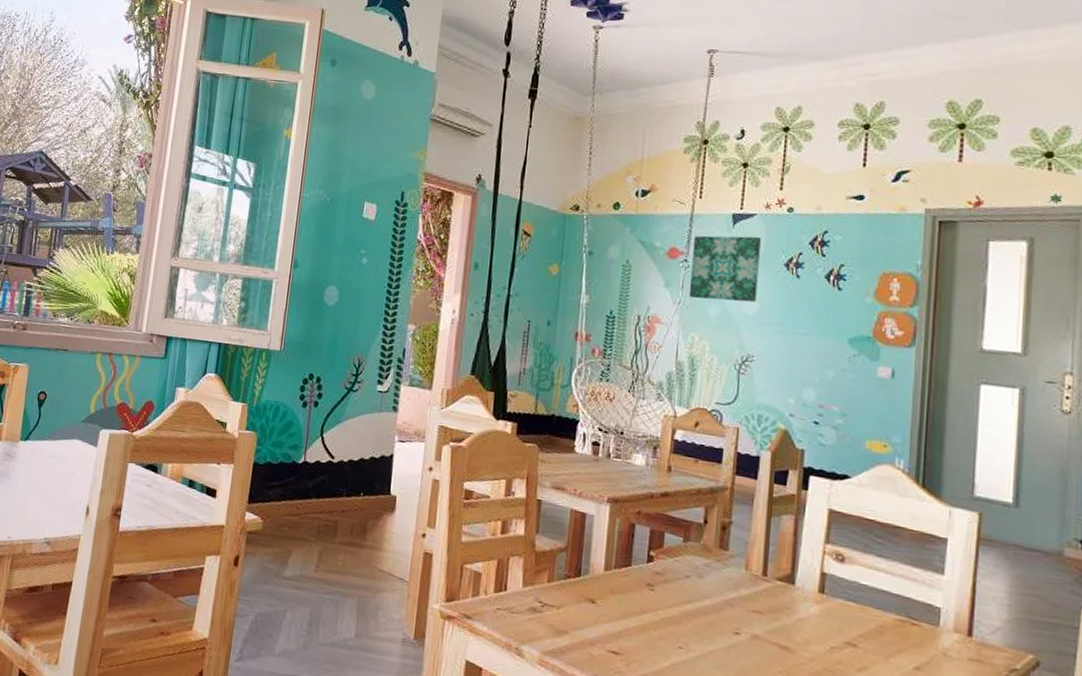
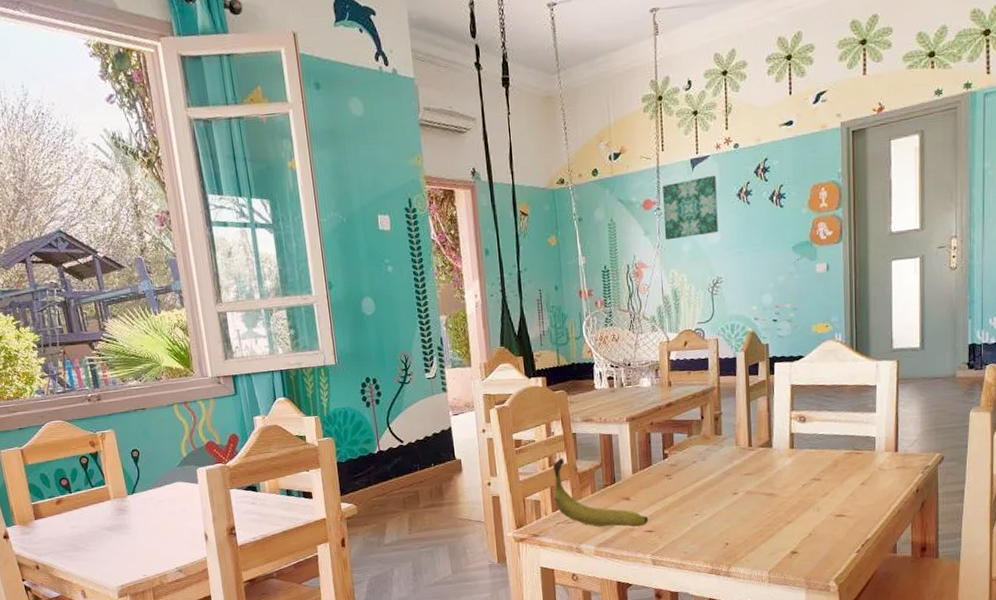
banana: none [498,526,616,643] -> present [552,458,649,527]

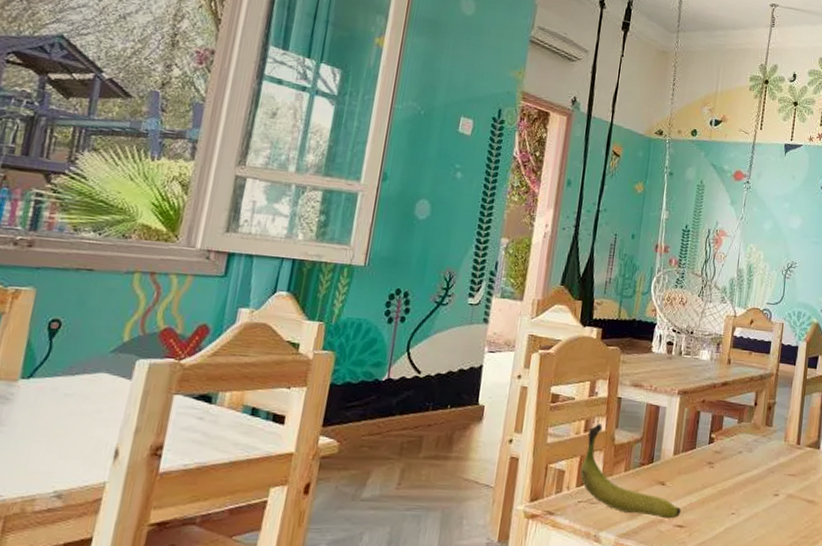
wall art: present [662,175,718,241] -> none [749,161,805,219]

